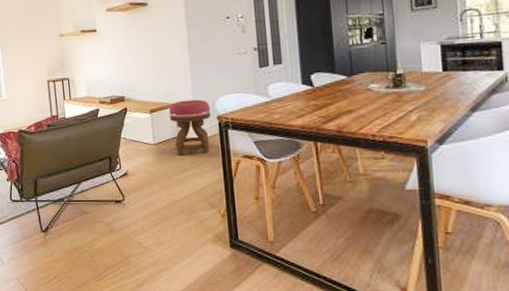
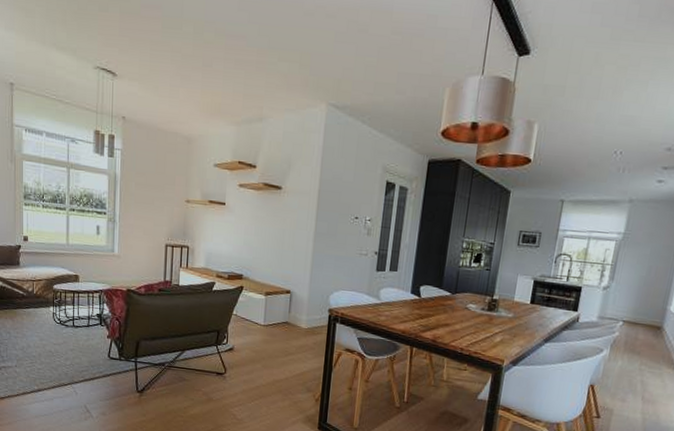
ottoman: present [168,99,211,155] -> none [283,288,324,342]

